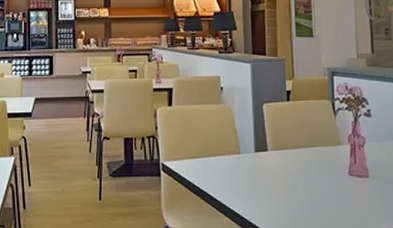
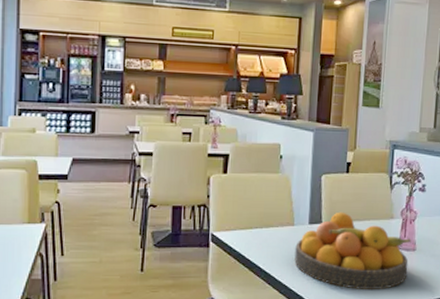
fruit bowl: none [243,139,363,219] -> present [294,212,411,291]

